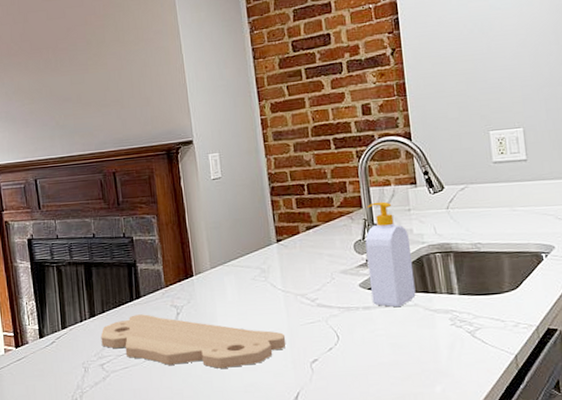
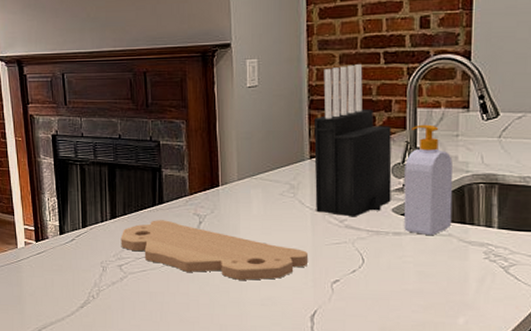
knife block: none [277,151,357,296] -> present [314,64,392,217]

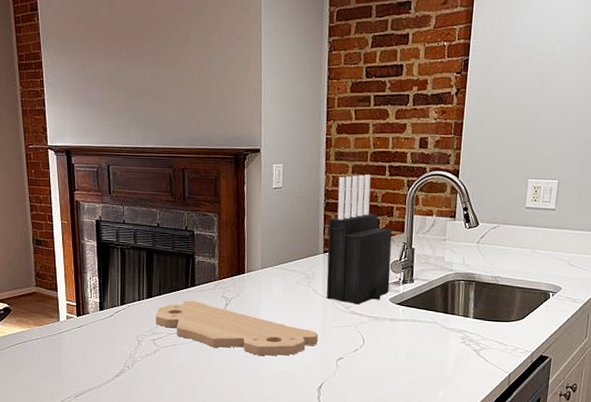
soap bottle: present [403,124,453,236] -> none [398,229,440,323]

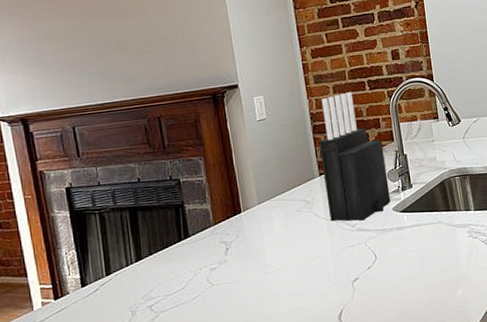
cutting board: present [155,300,319,356] -> none [148,252,330,299]

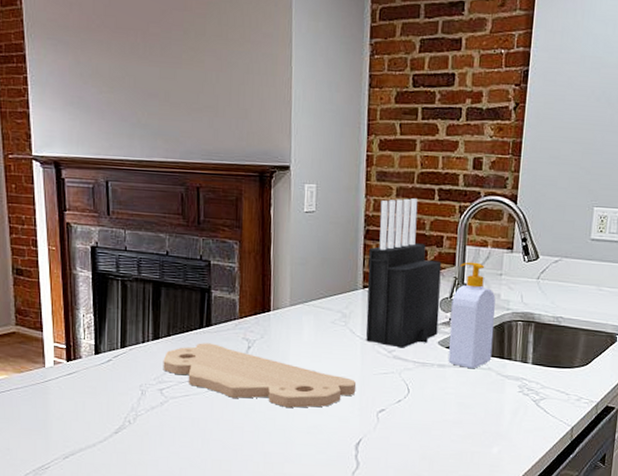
cutting board: none [148,252,330,299] -> present [163,343,357,408]
soap bottle: none [397,134,440,226] -> present [448,262,496,369]

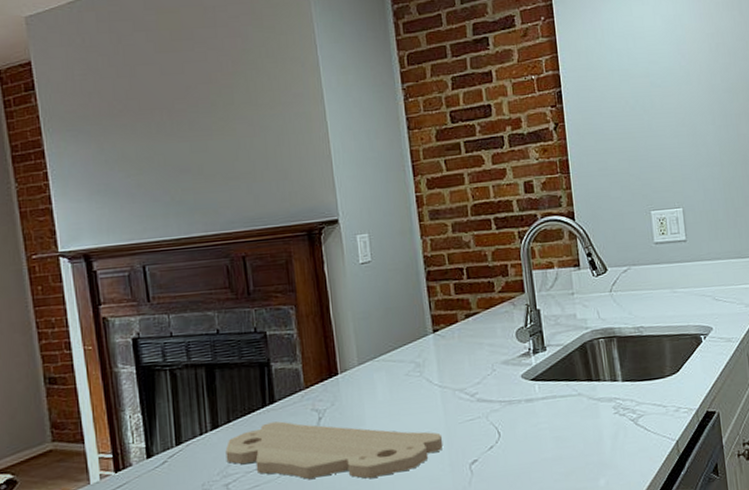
knife block: present [366,198,442,348] -> none [434,231,519,390]
soap bottle: present [448,262,496,369] -> none [528,285,580,398]

